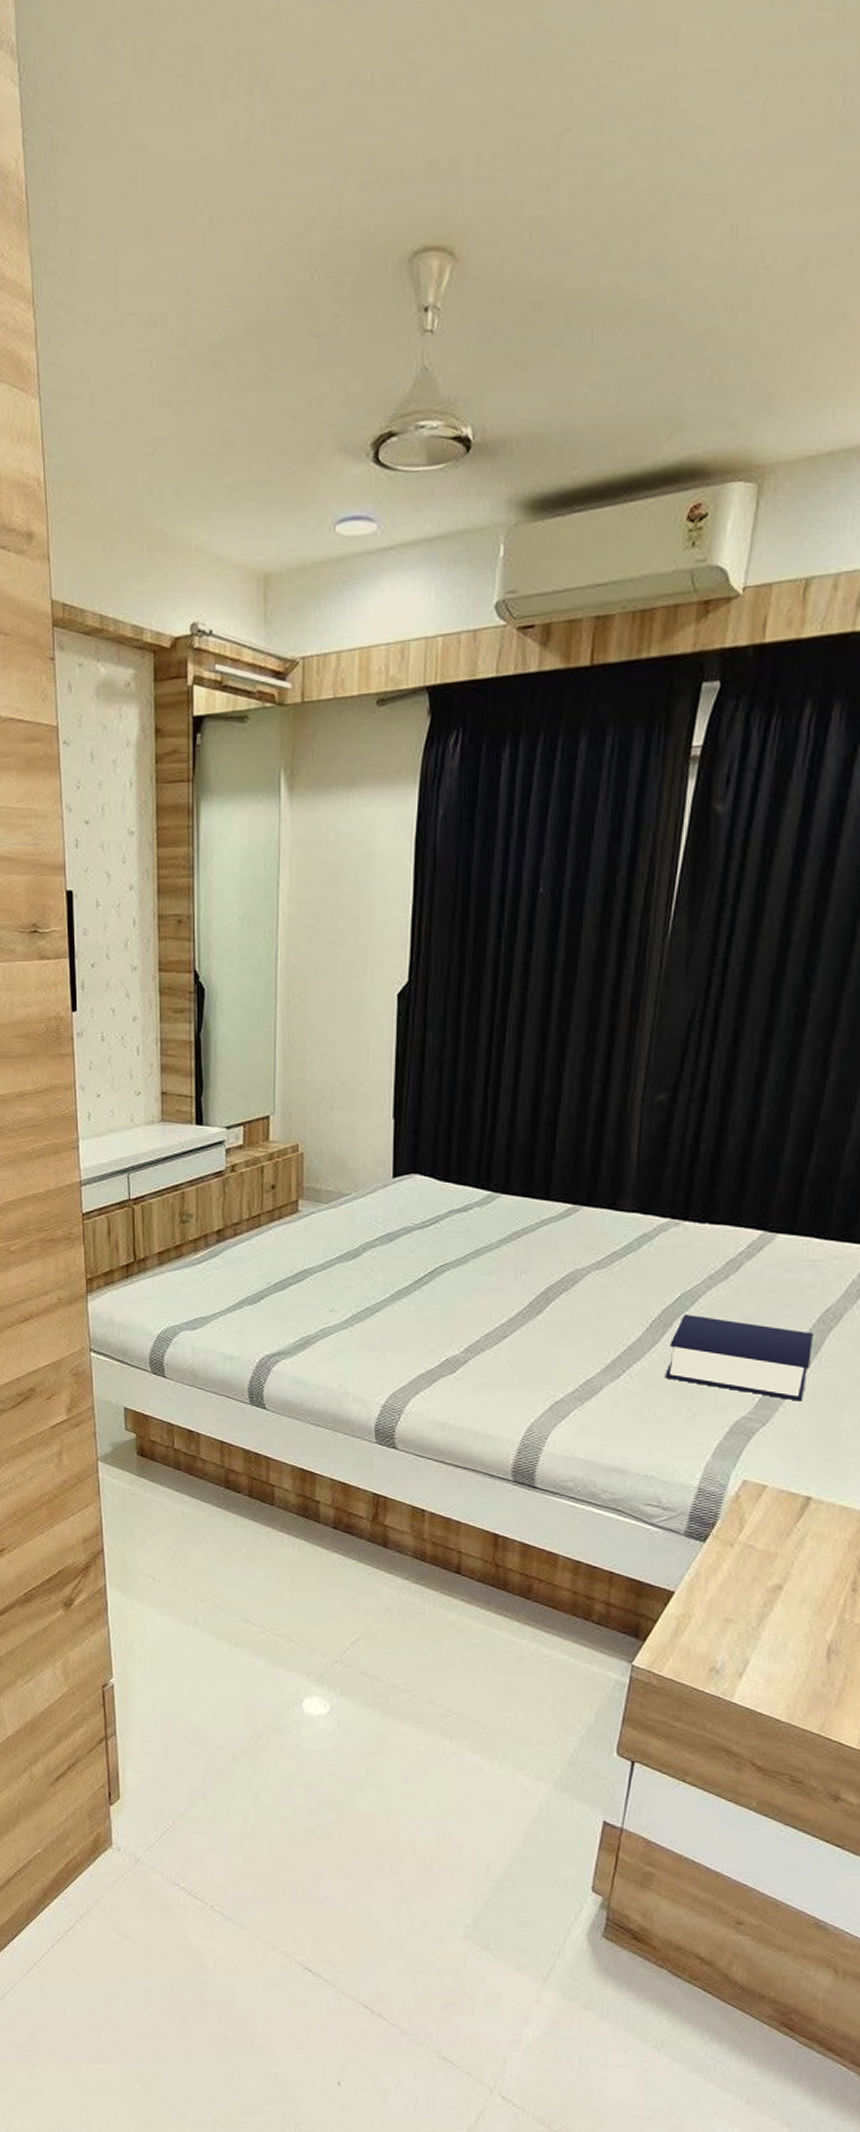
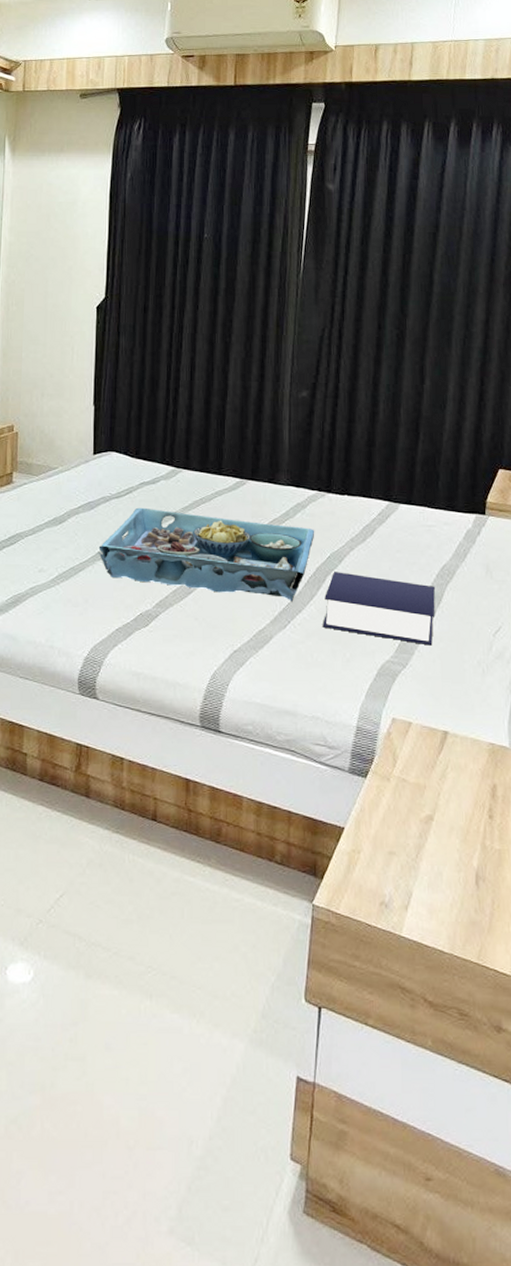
serving tray: none [398,1239,664,1348] -> present [98,507,315,601]

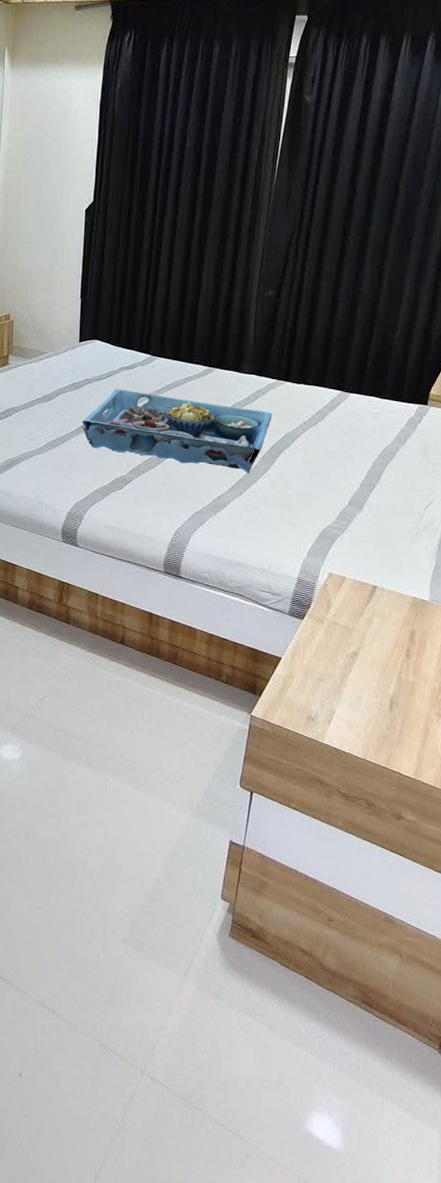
book: present [322,572,435,646] -> none [274,449,376,515]

